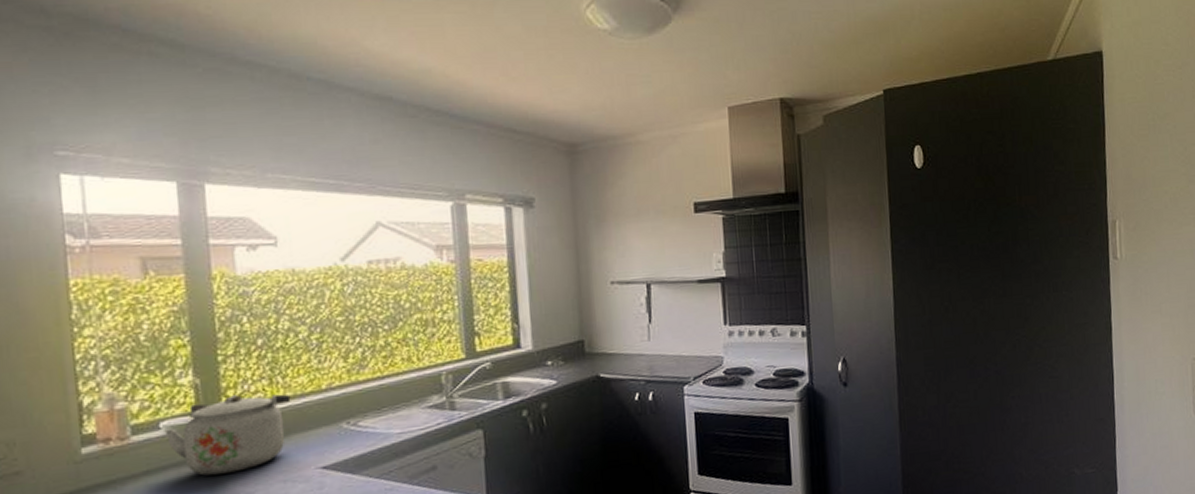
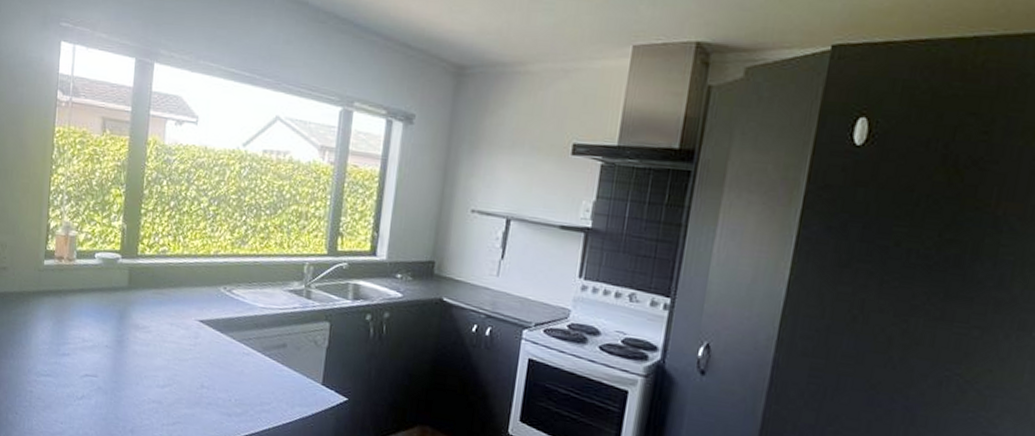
kettle: present [164,394,291,476] -> none [97,243,187,307]

